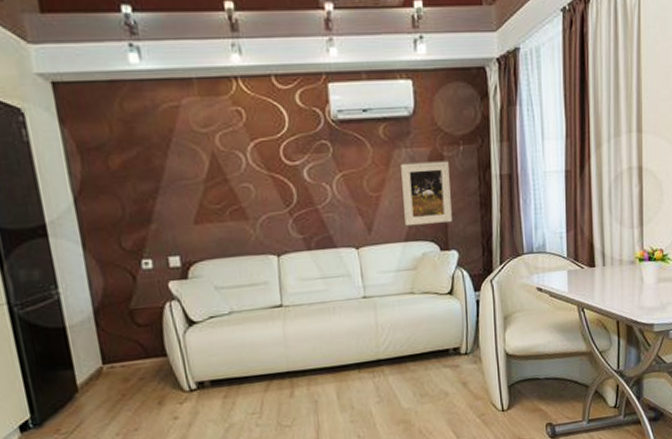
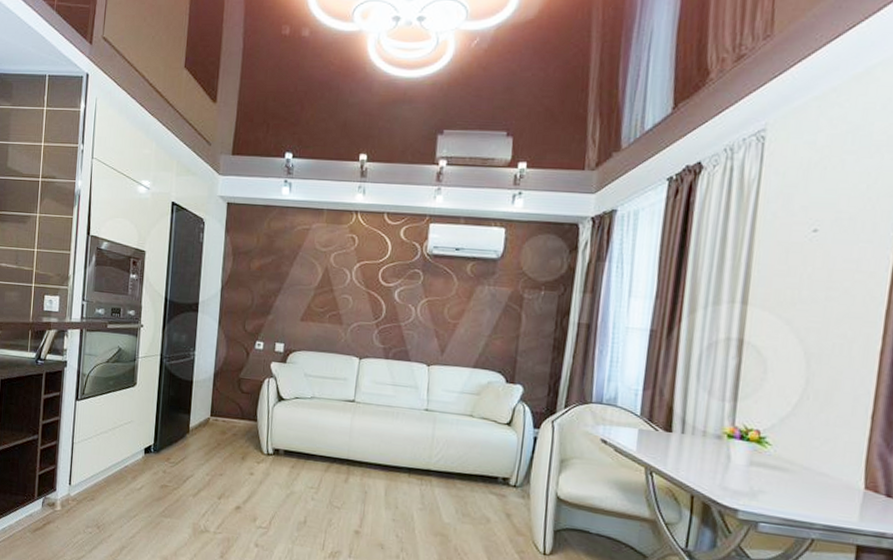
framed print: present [401,160,452,227] -> none [476,298,528,358]

